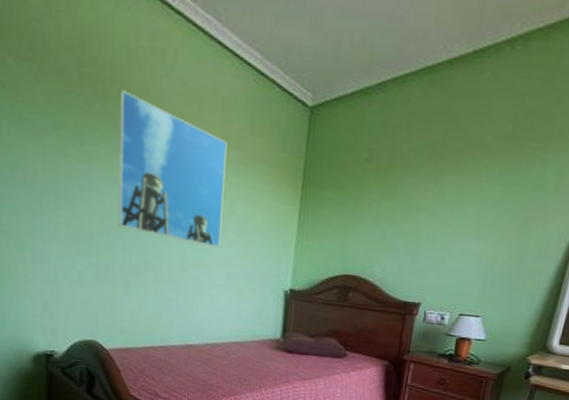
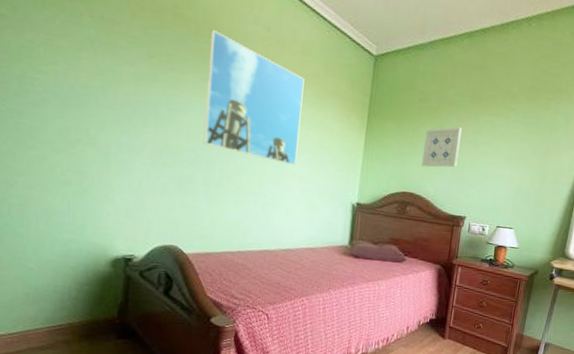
wall art: none [367,192,418,244] -> present [421,127,462,168]

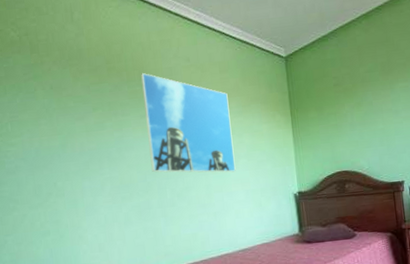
wall art: present [421,127,462,168] -> none [346,100,383,144]

